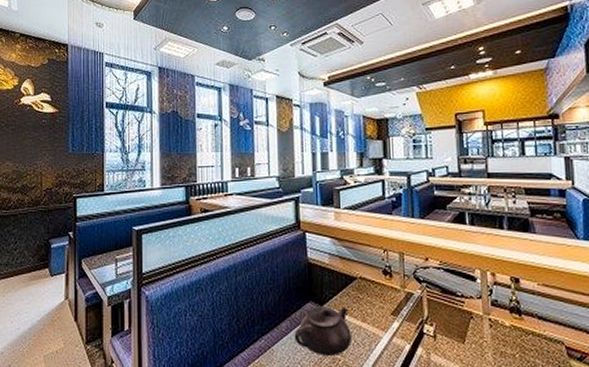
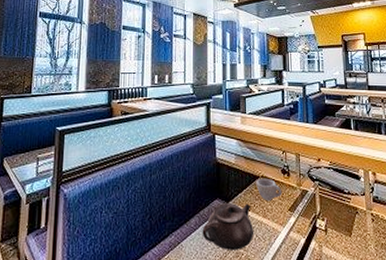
cup: none [353,279,384,304] -> present [256,178,283,200]

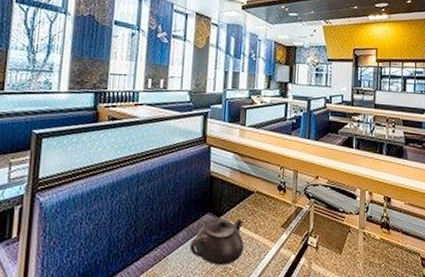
cup: present [256,178,283,200] -> none [250,193,277,216]

